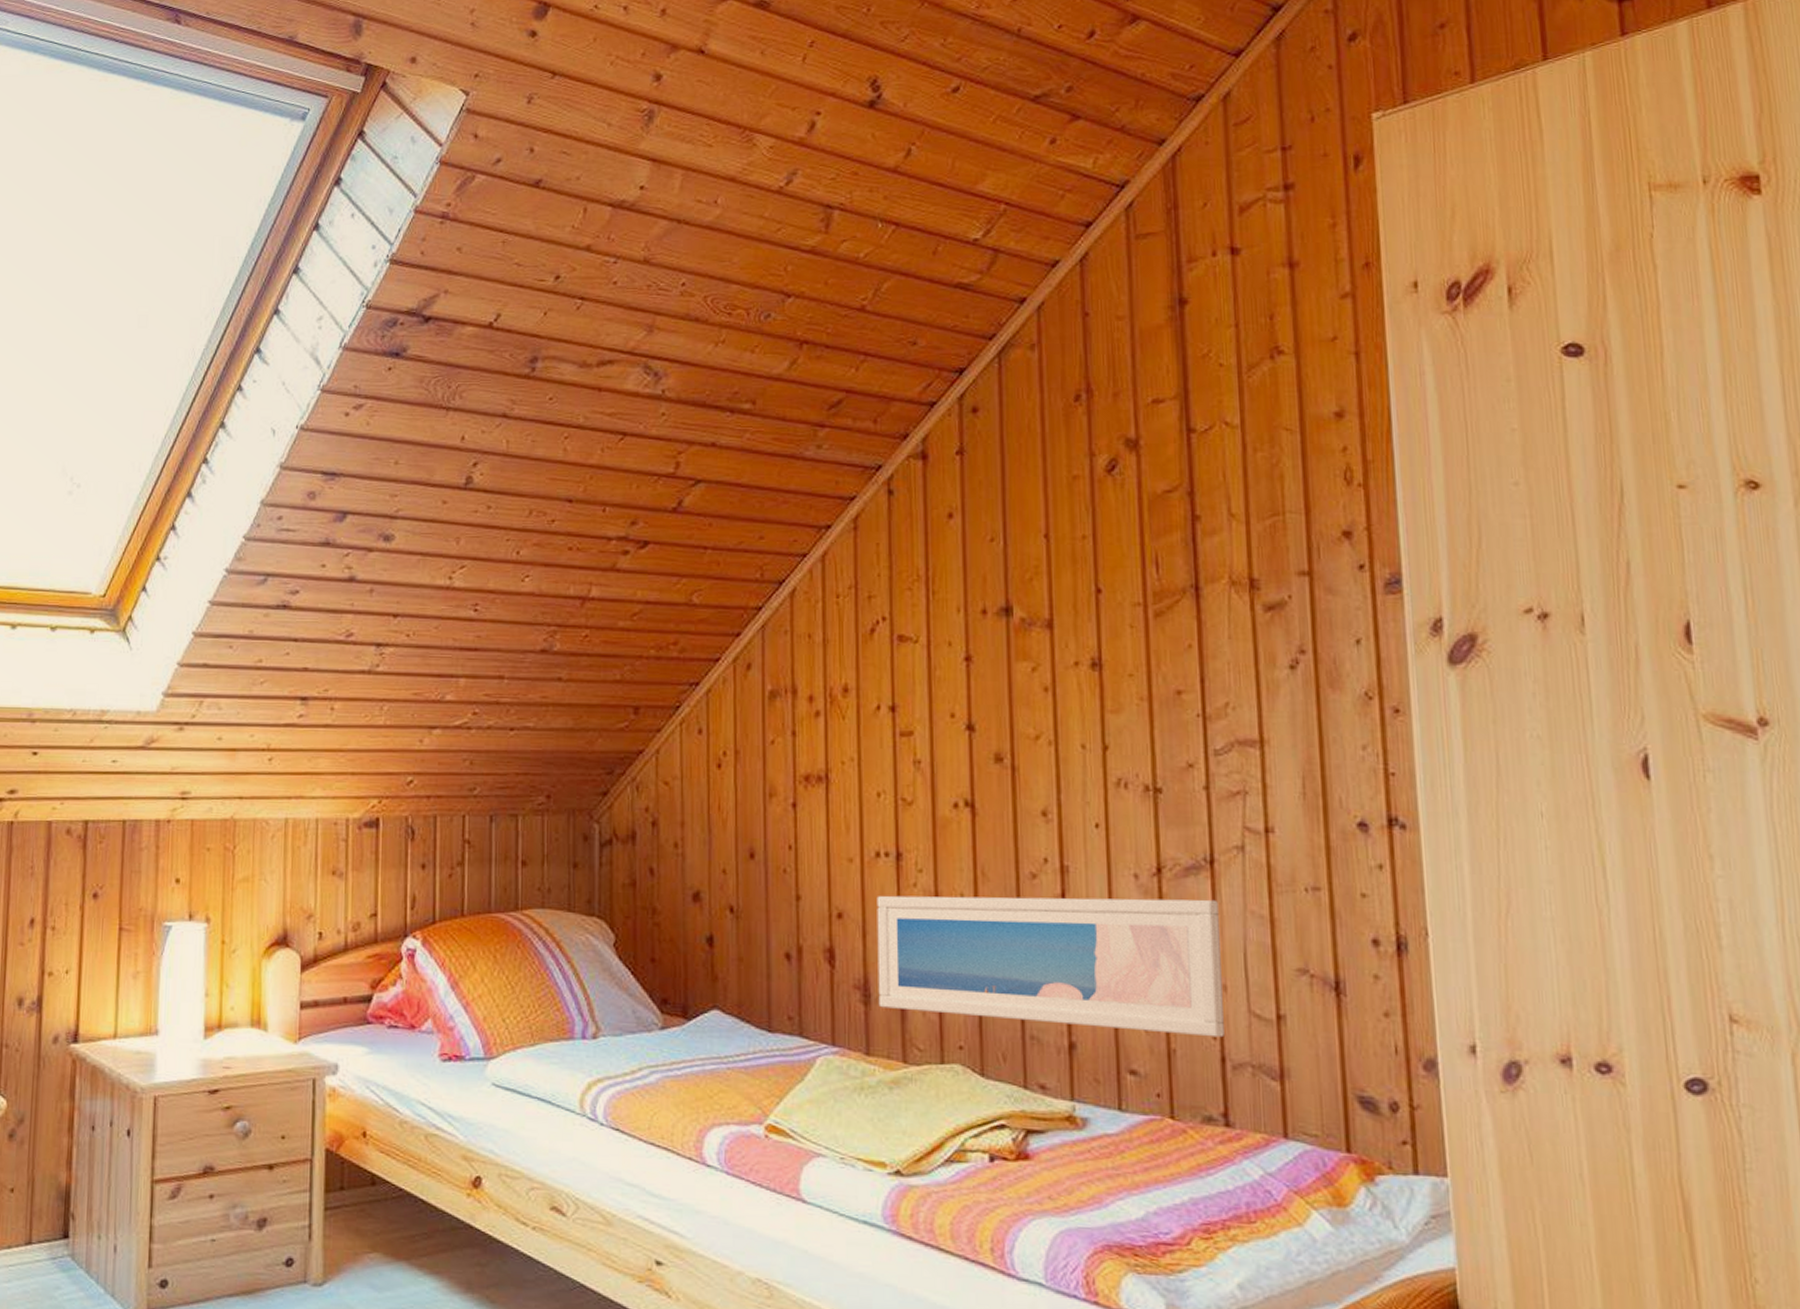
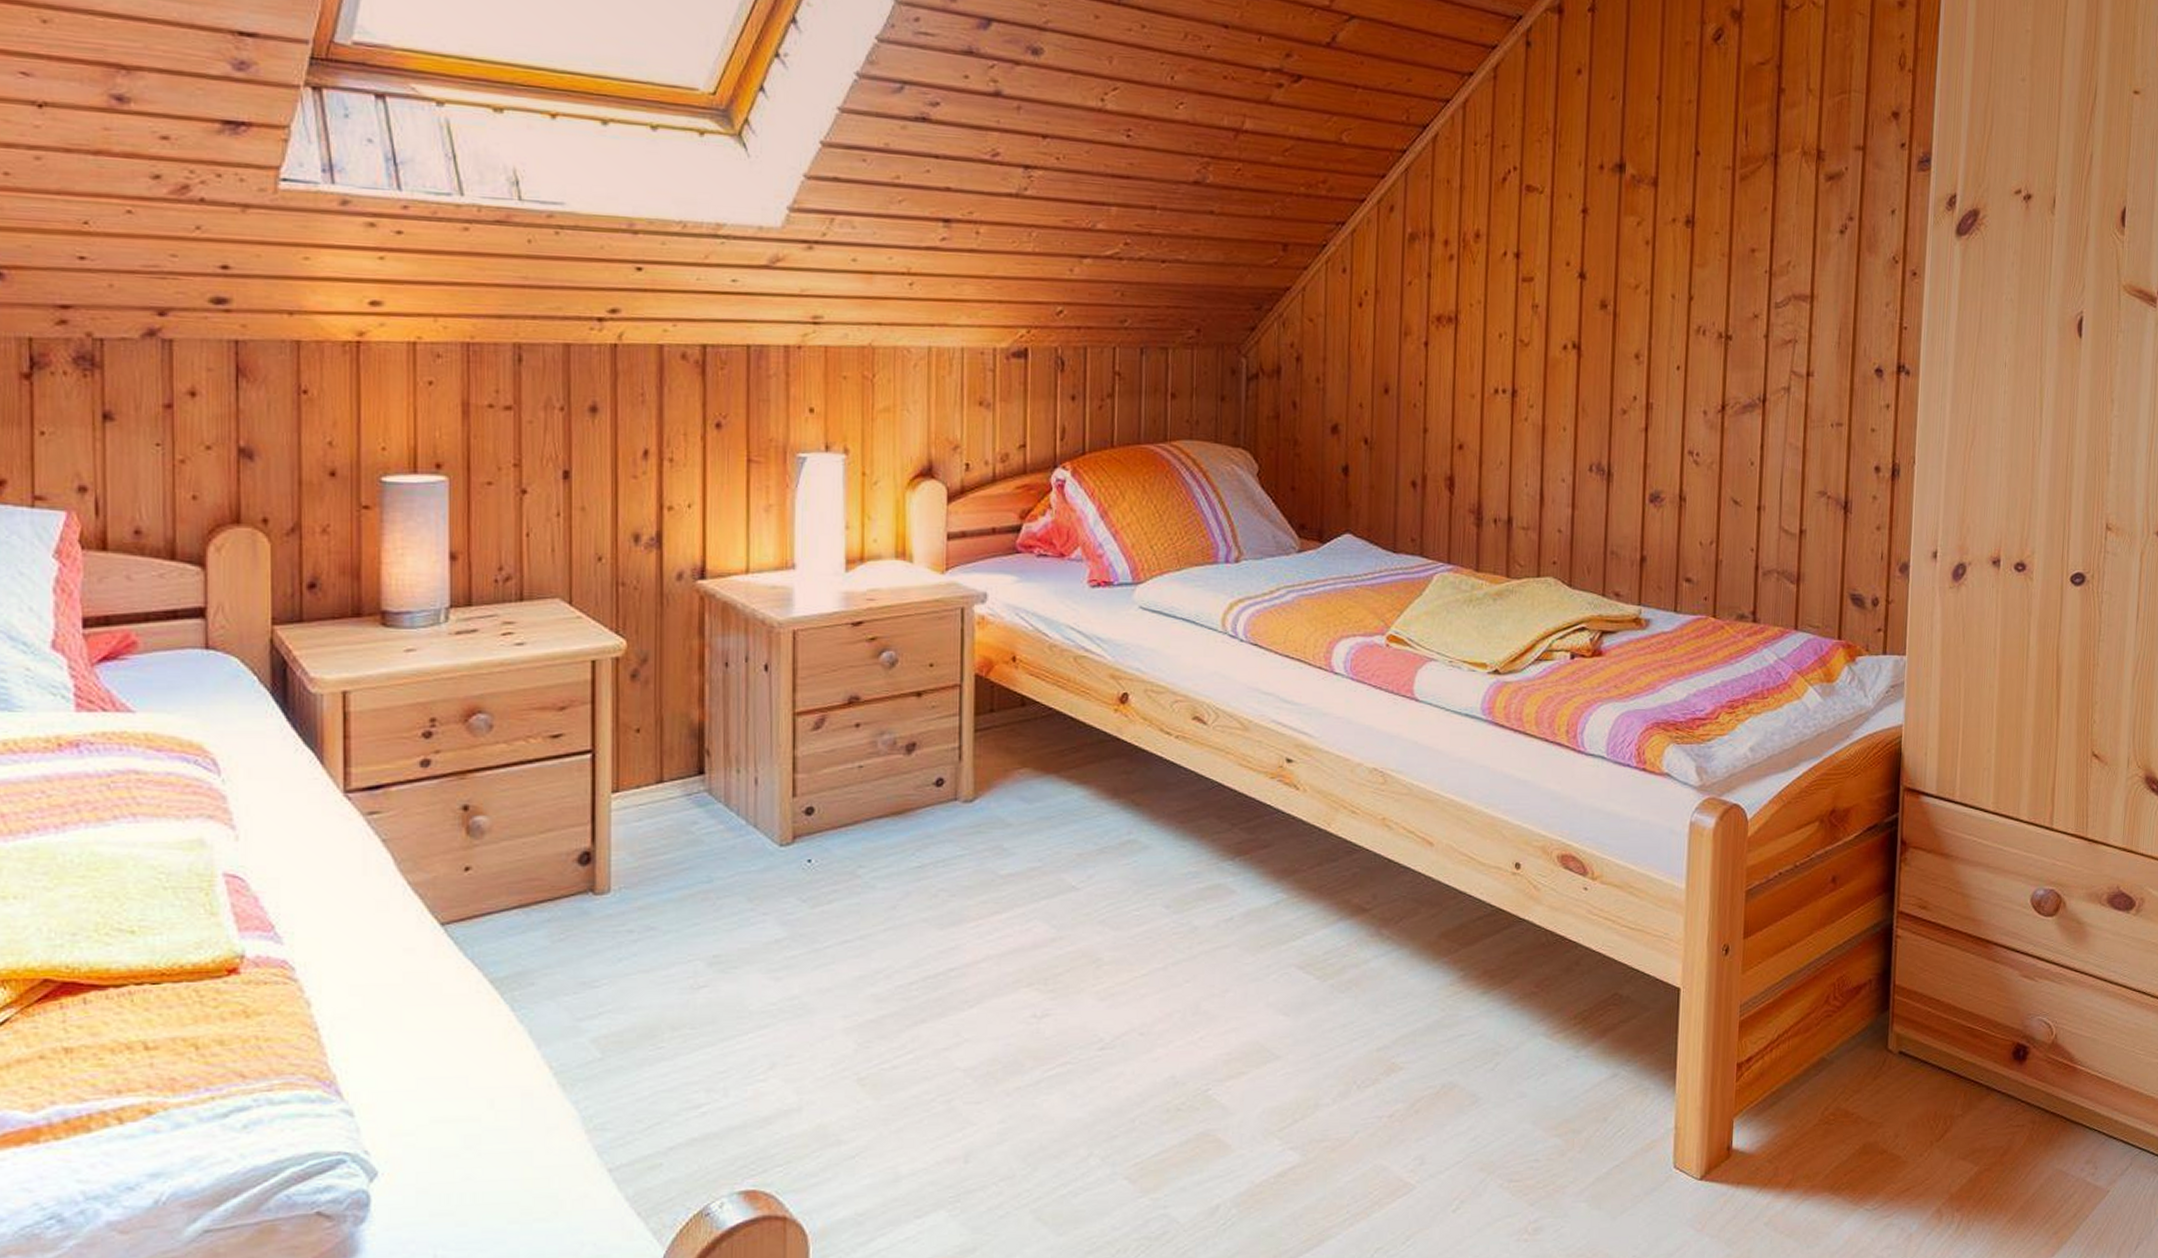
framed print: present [877,895,1224,1038] -> none [1489,428,1766,550]

